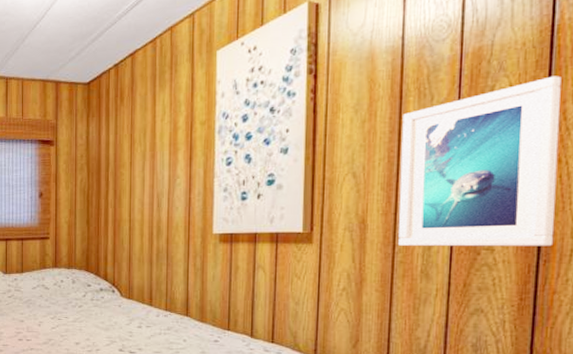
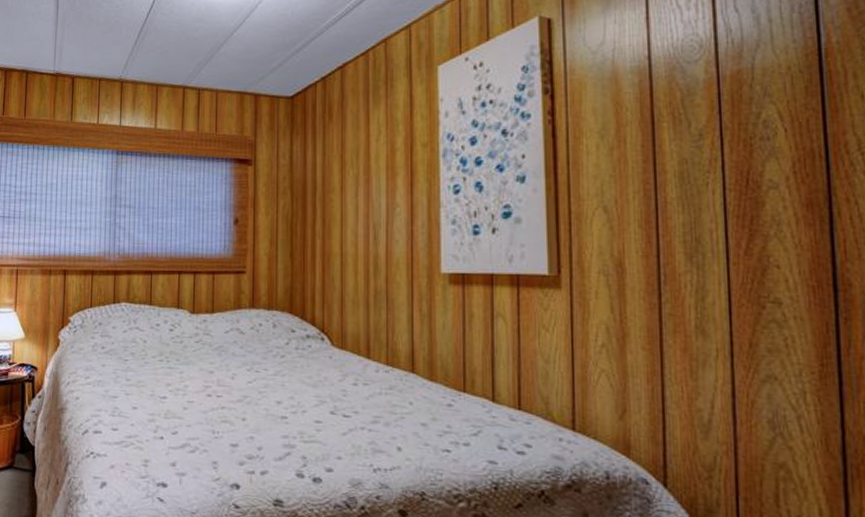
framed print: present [398,76,562,247] -> none [657,104,853,301]

